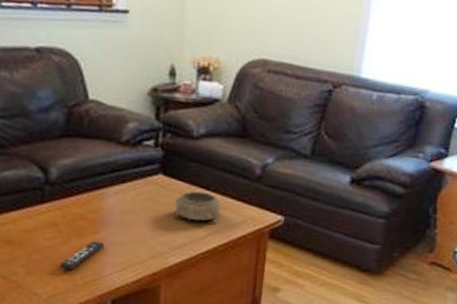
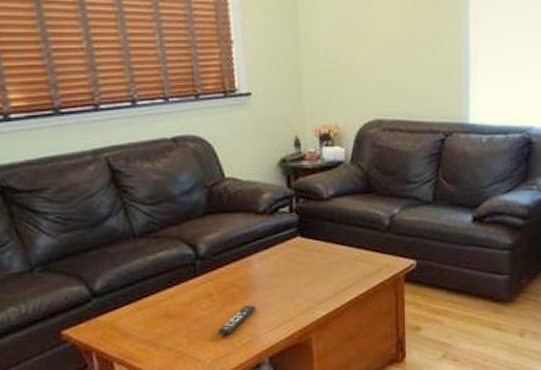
decorative bowl: present [173,191,222,223] -> none [315,247,358,275]

